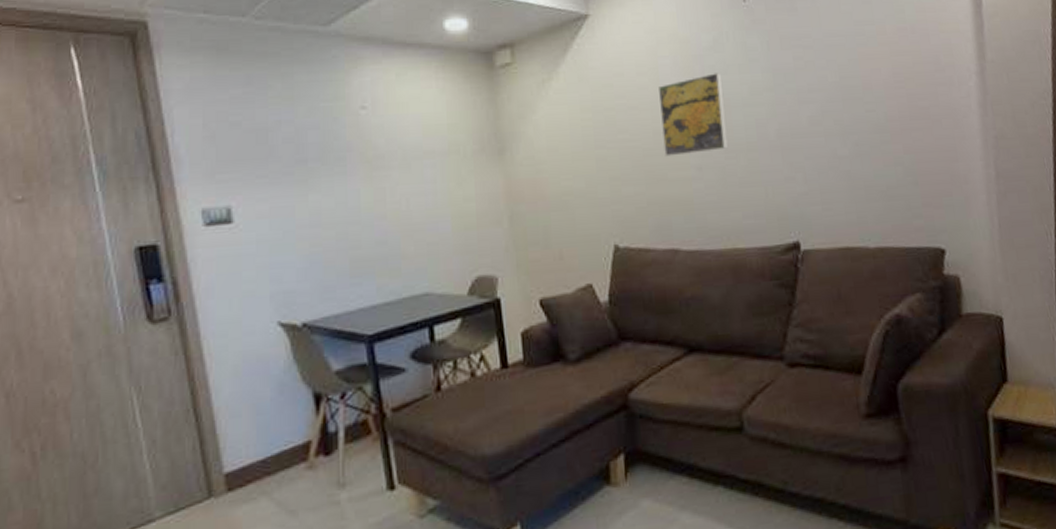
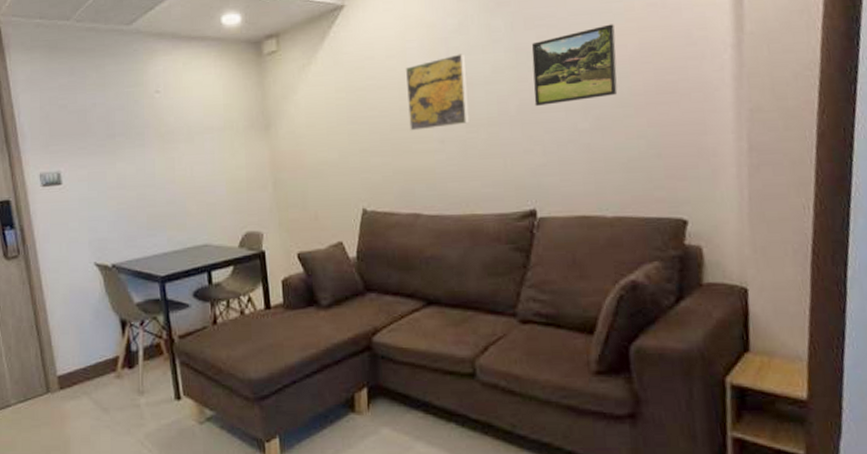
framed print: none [788,47,874,130] -> present [531,24,618,106]

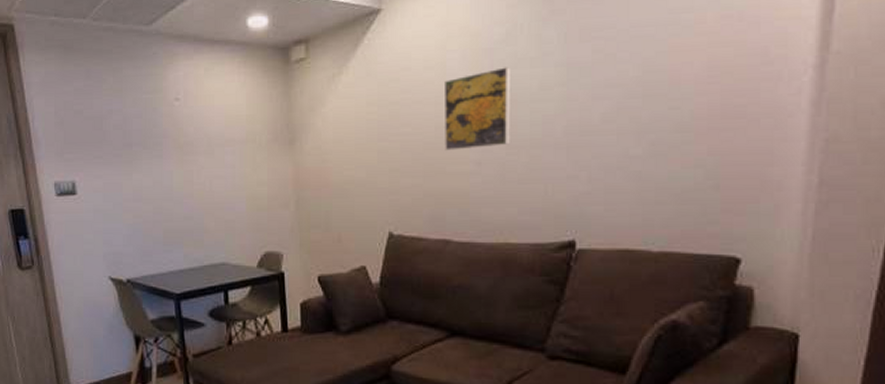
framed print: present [531,24,618,106] -> none [584,38,681,128]

